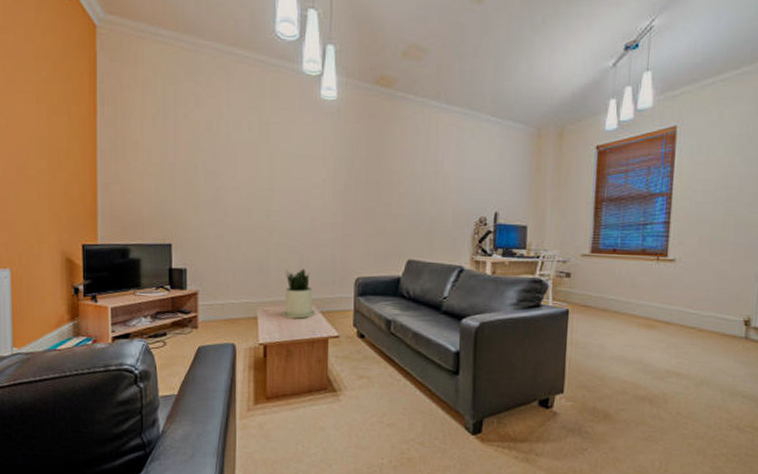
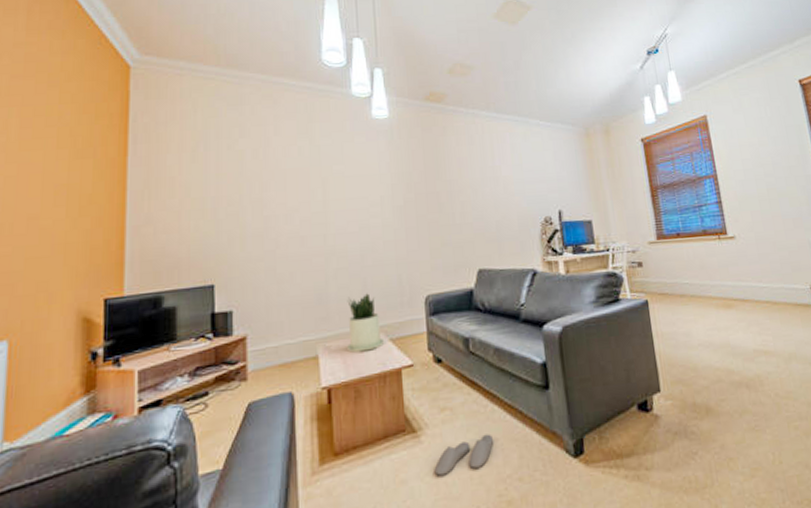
slippers: none [348,403,402,429] -> present [434,434,493,476]

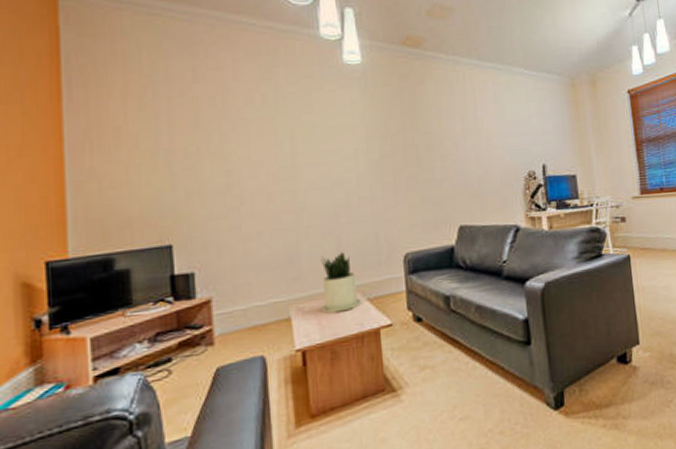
slippers: present [434,434,493,476] -> none [415,390,475,433]

